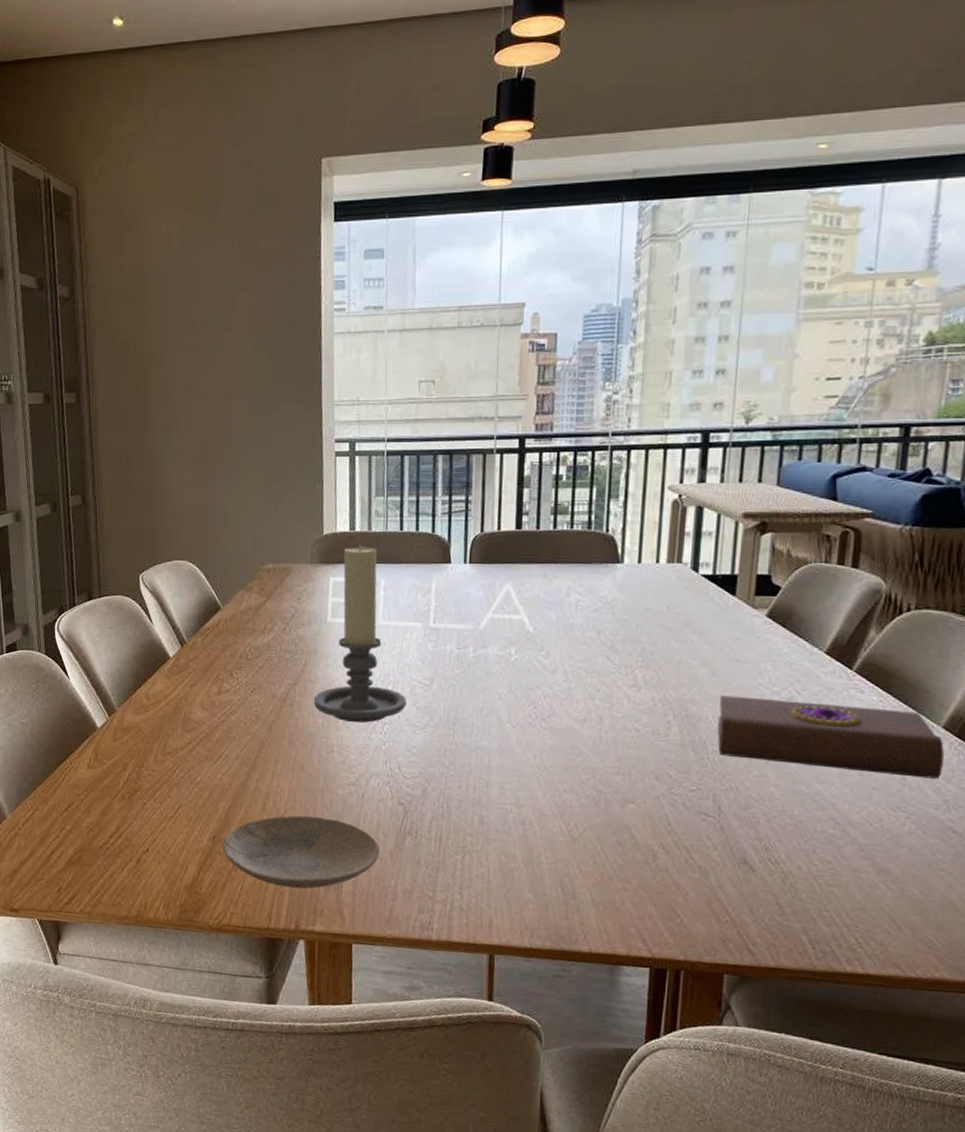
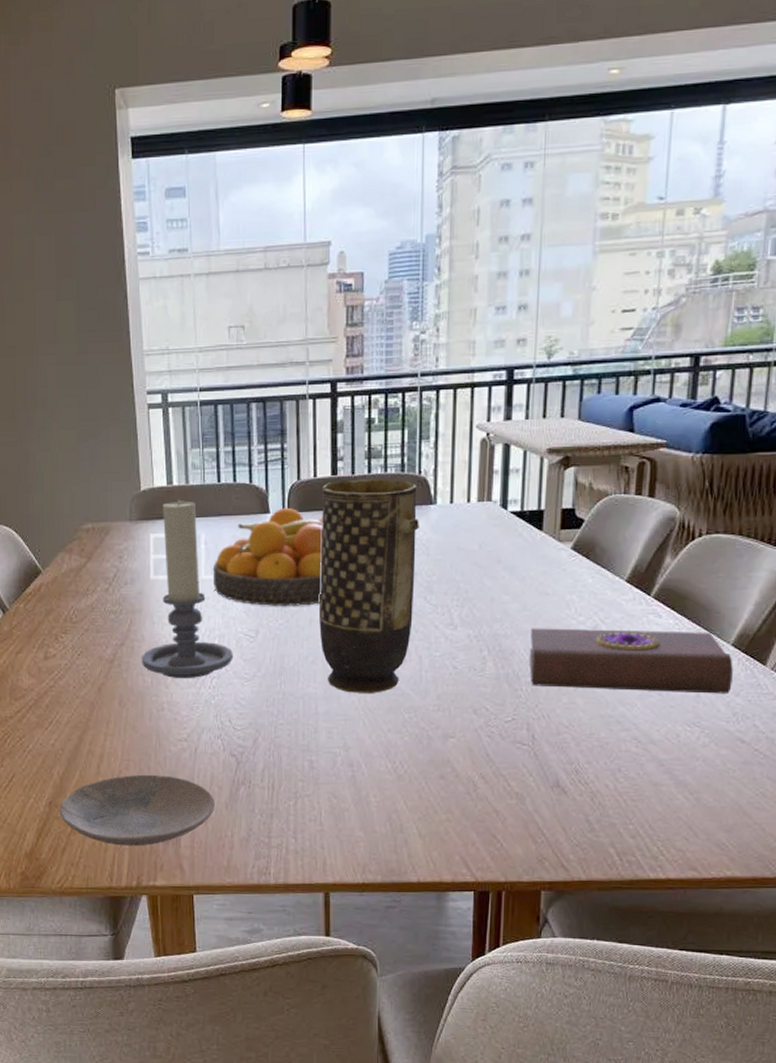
fruit bowl: none [390,558,506,658] -> present [212,507,323,606]
vase: none [496,534,605,752] -> present [319,479,419,694]

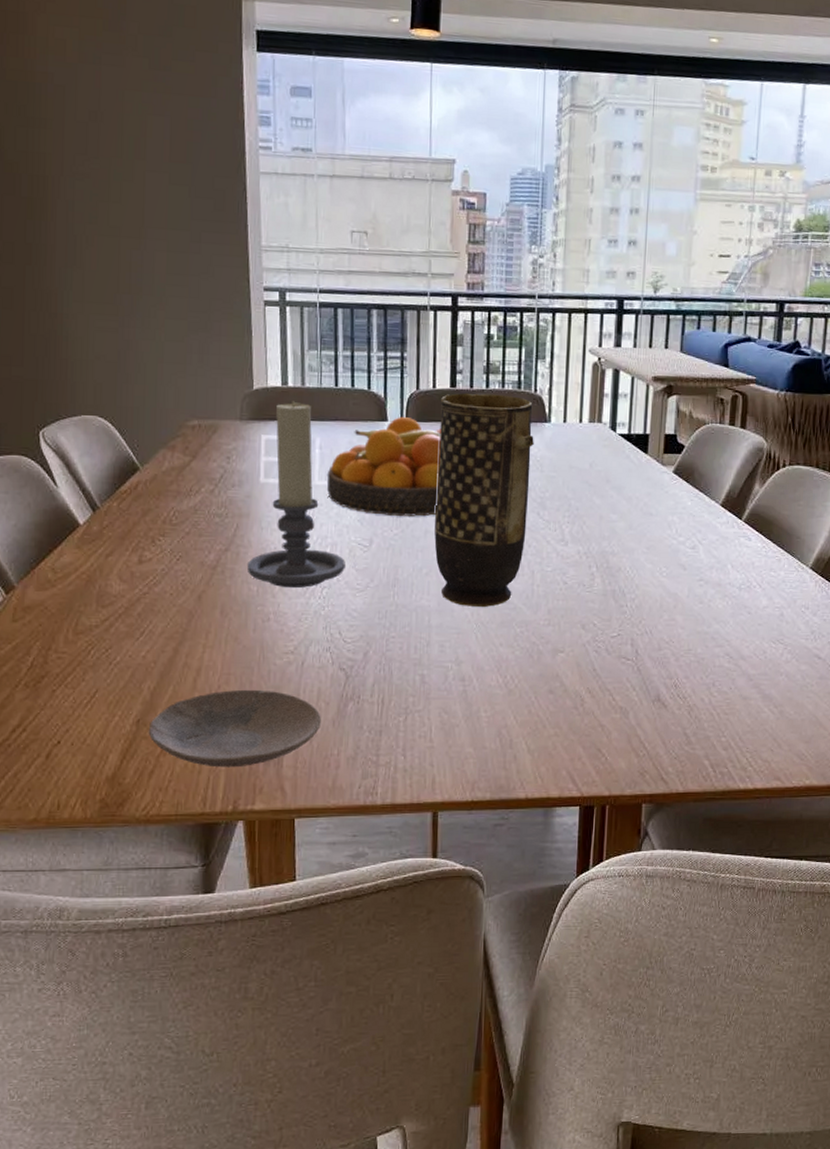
book: present [529,628,733,694] -> none [634,546,811,613]

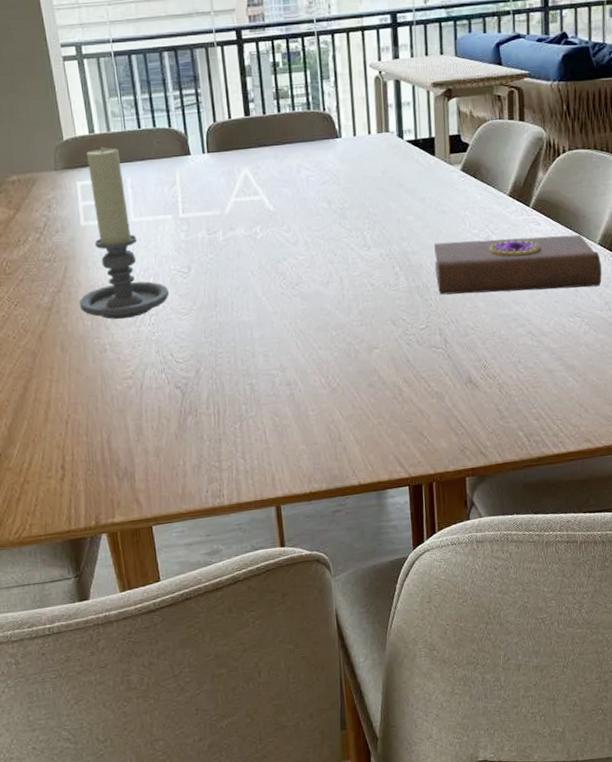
plate: present [148,689,321,768] -> none [10,414,165,489]
fruit bowl: present [326,416,441,517] -> none [141,148,247,242]
vase: present [434,393,534,608] -> none [236,117,331,317]
book: none [634,546,811,613] -> present [434,234,602,295]

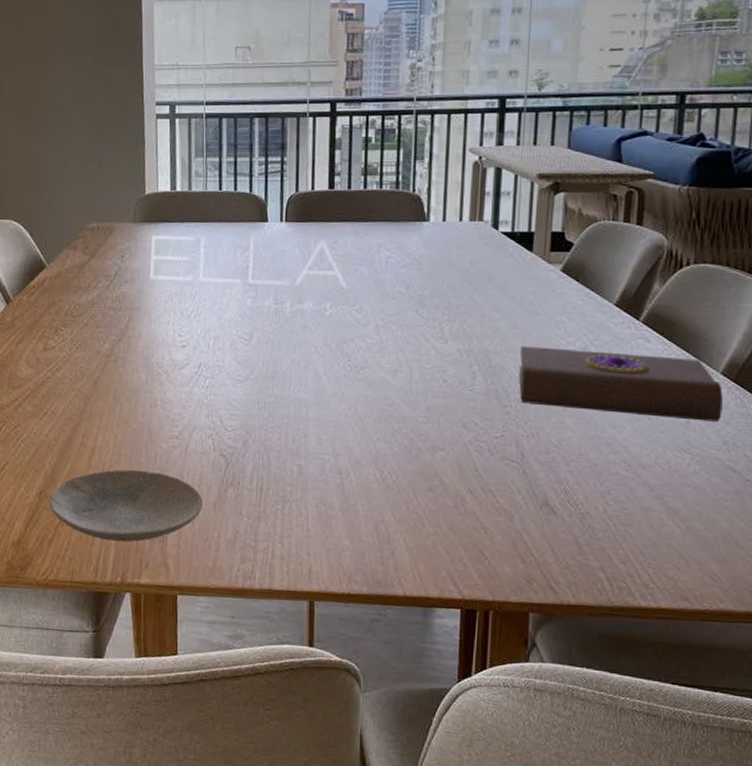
plate: none [10,414,165,489] -> present [48,469,203,542]
candle holder: present [79,147,169,320] -> none [137,204,227,378]

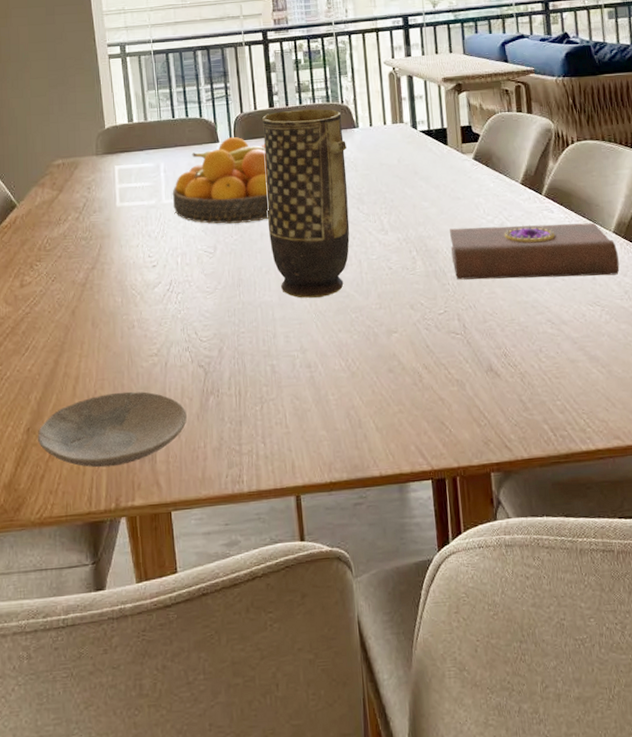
fruit bowl: none [210,217,320,313] -> present [172,136,269,224]
vase: none [312,194,412,403] -> present [261,108,350,298]

